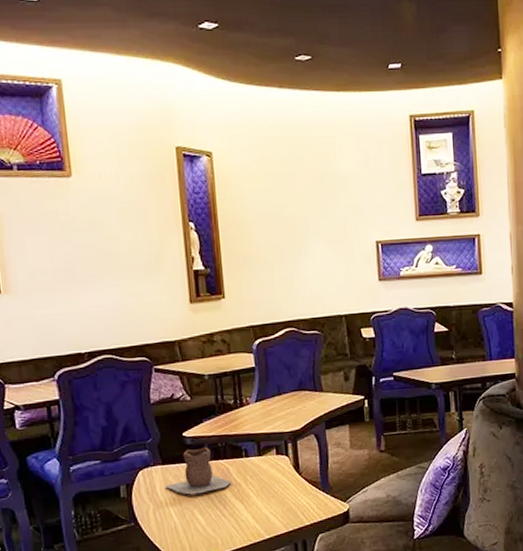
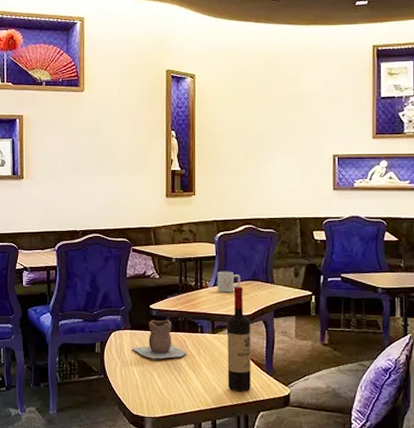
mug: none [258,383,286,409] -> present [217,271,241,293]
wine bottle: none [274,398,307,516] -> present [227,286,251,392]

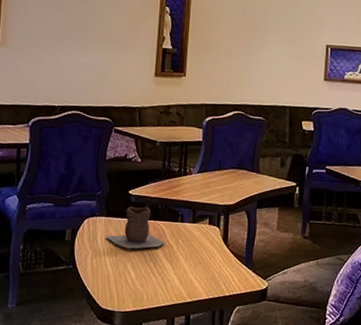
mug: present [217,271,241,293] -> none [201,157,226,181]
wine bottle: present [227,286,251,392] -> none [205,174,234,285]

